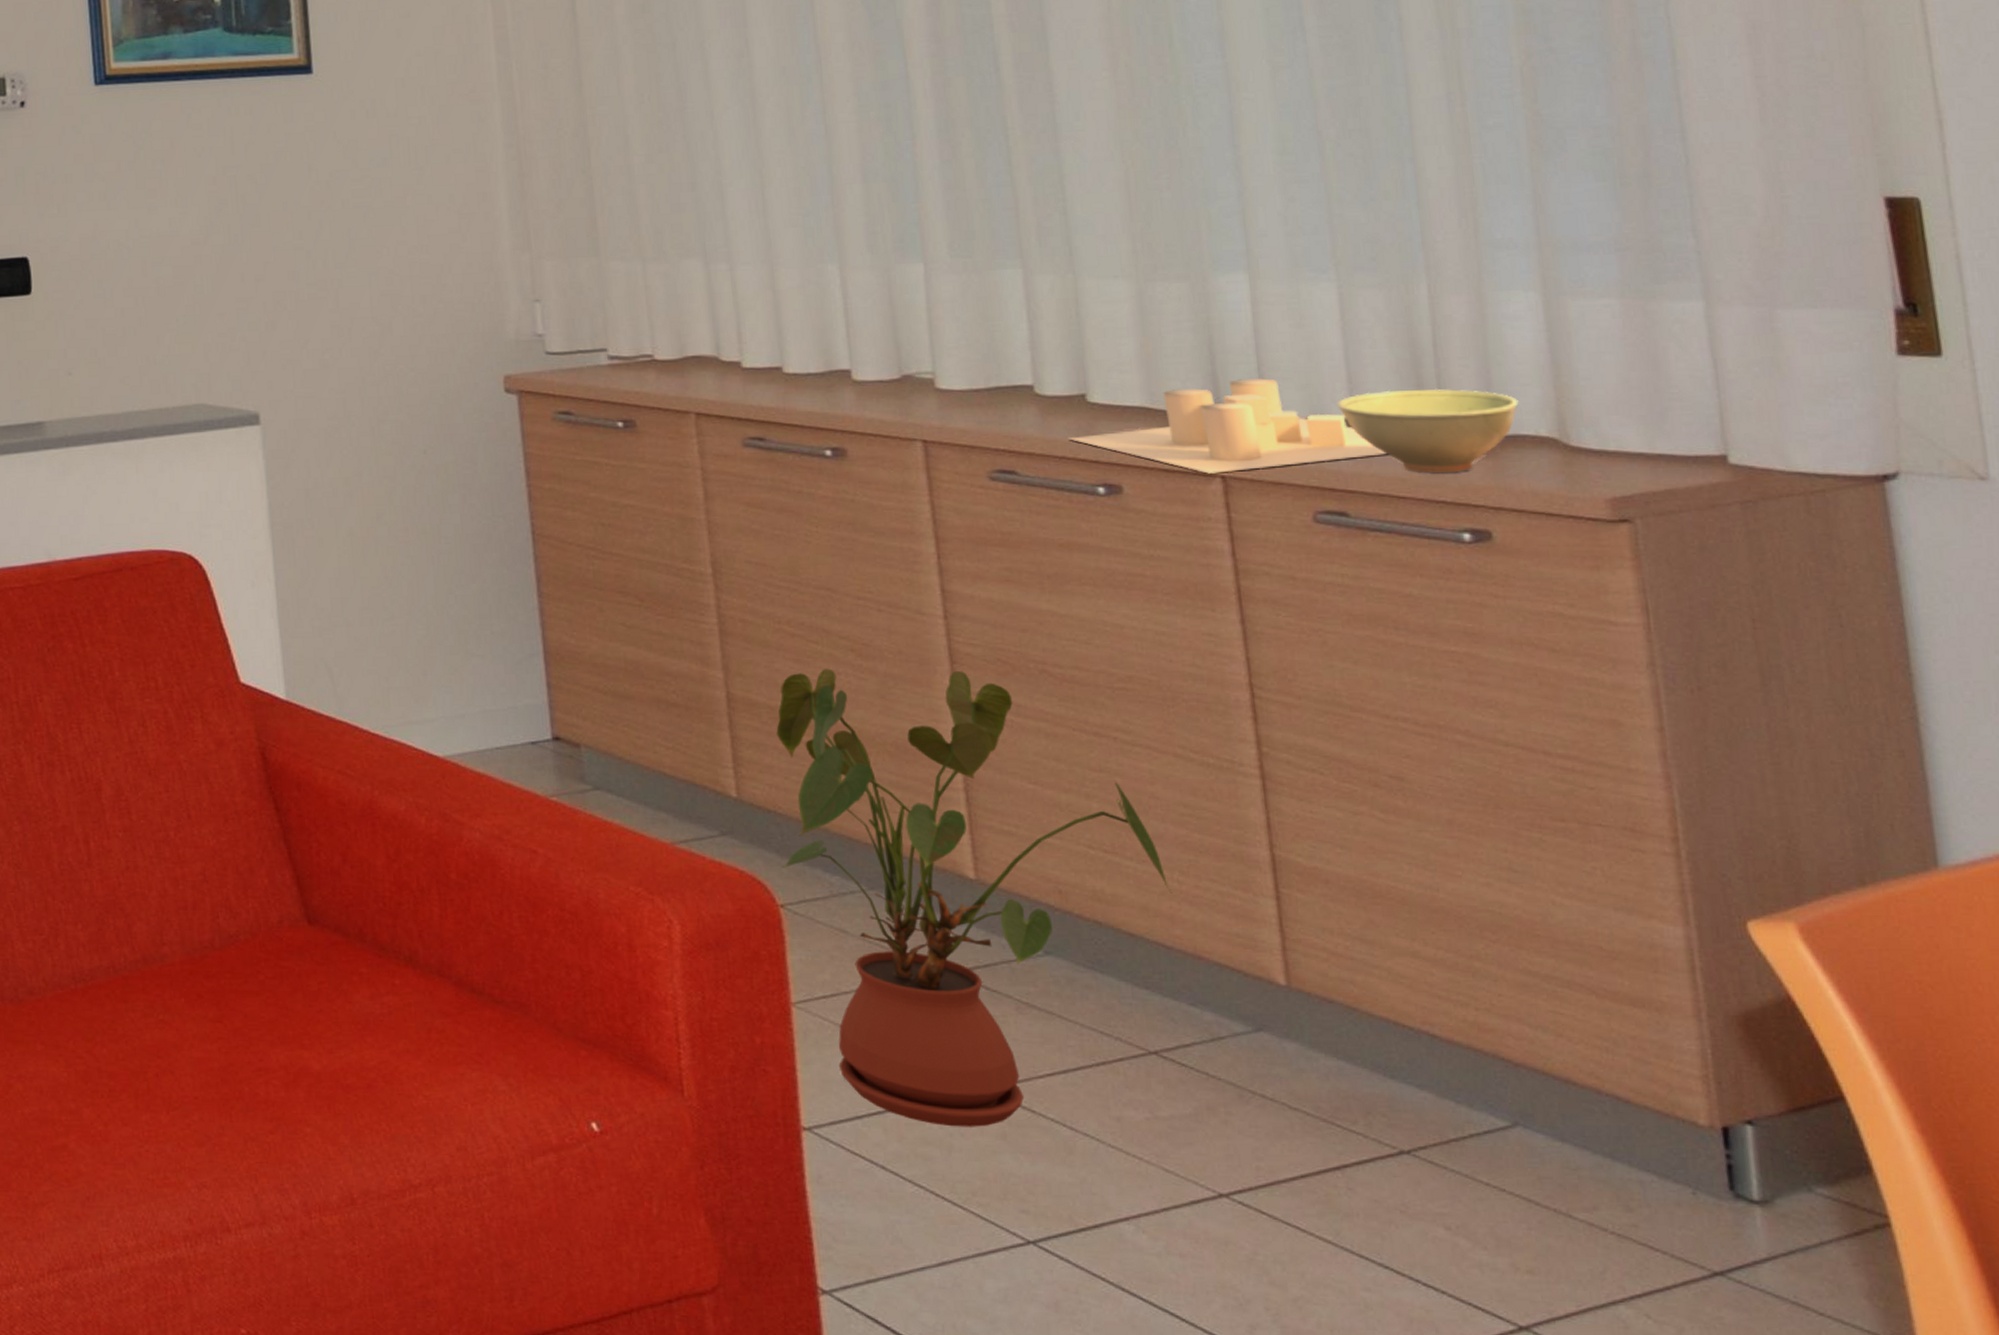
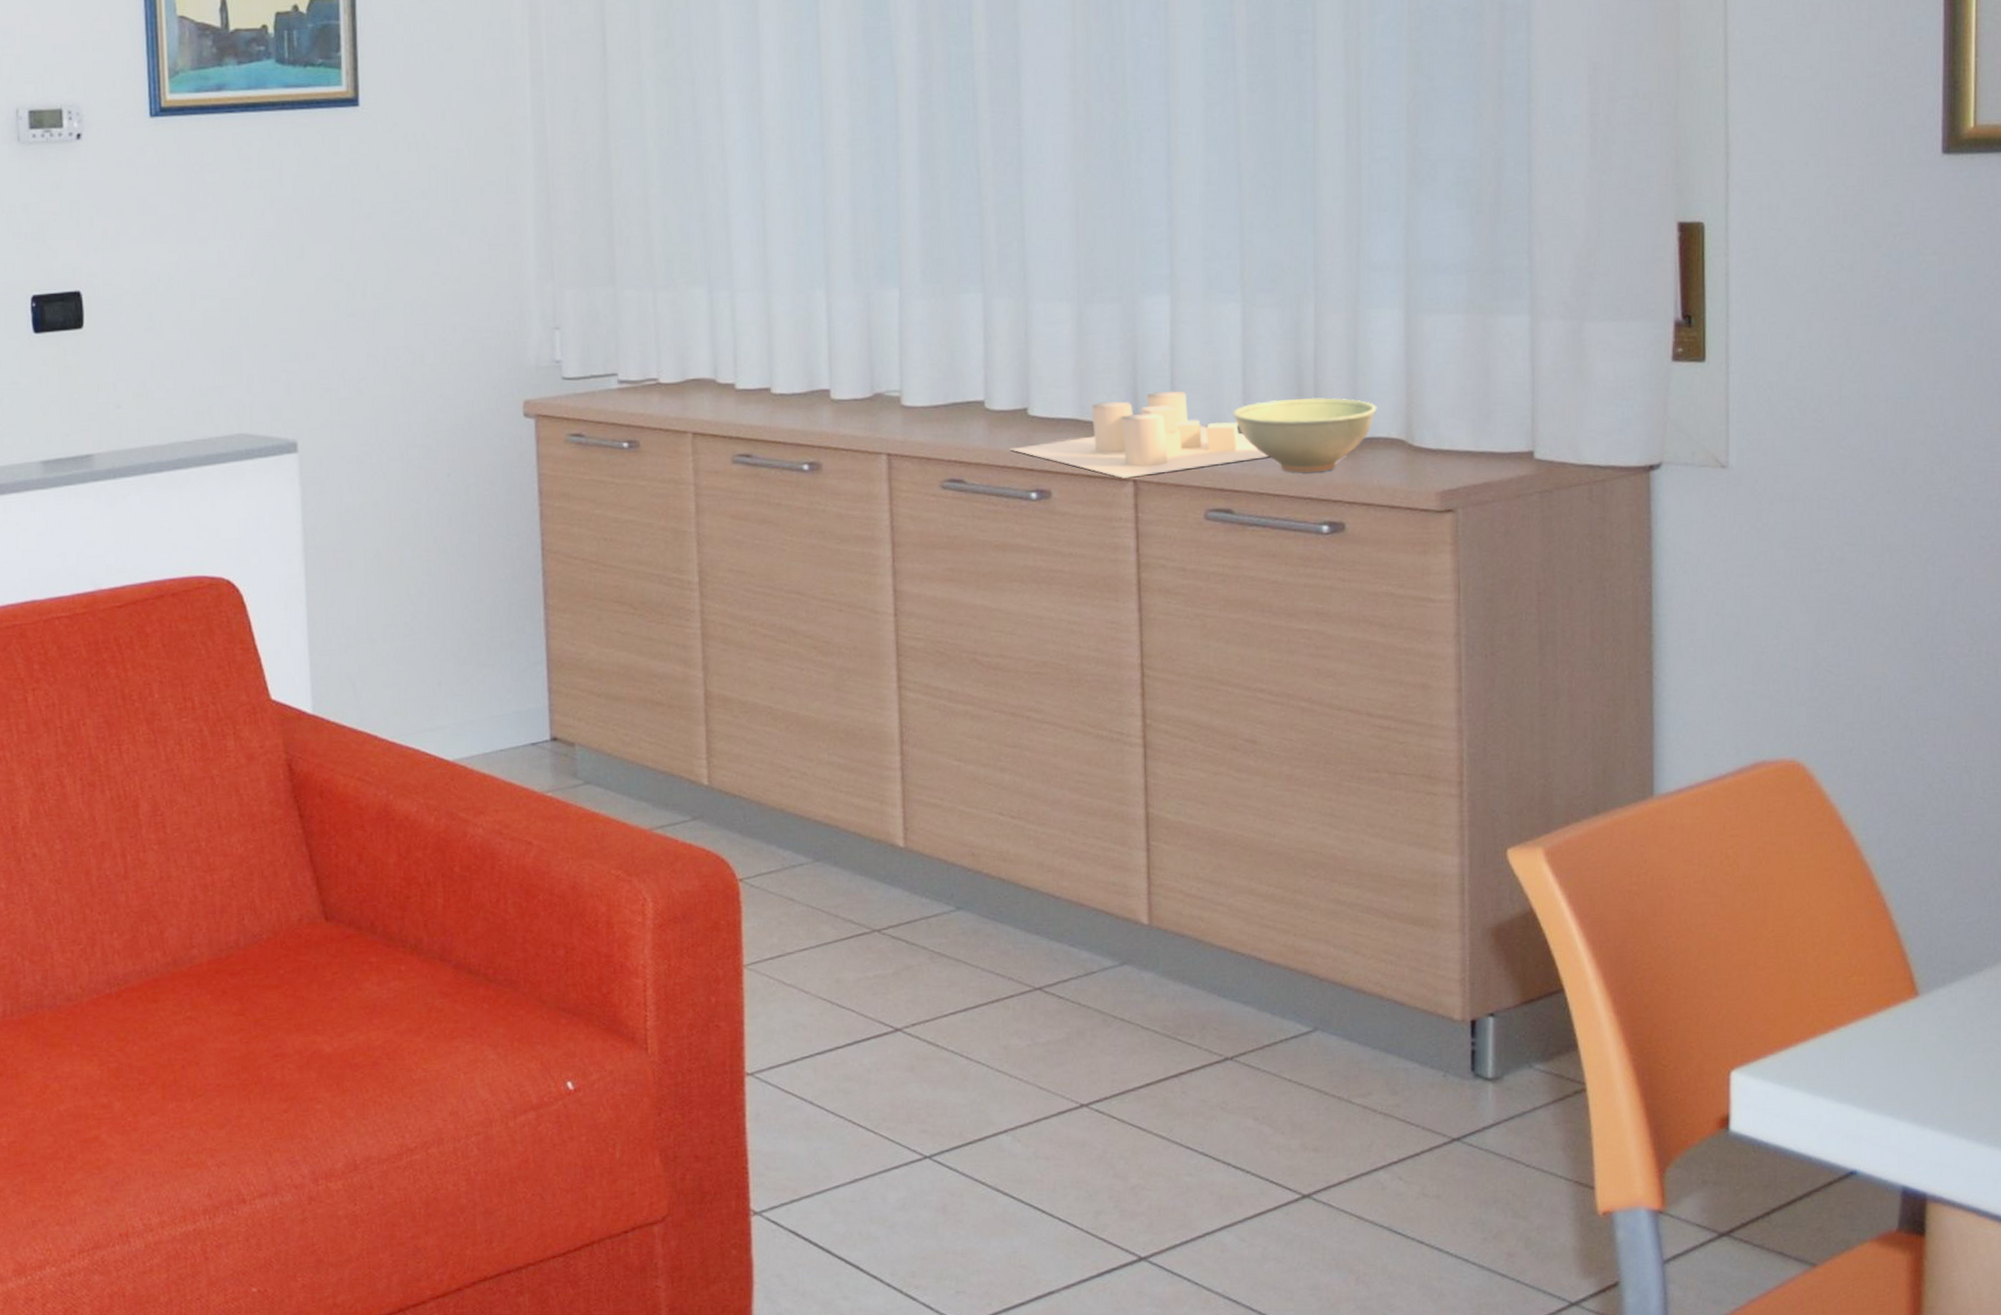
house plant: present [776,668,1173,1127] -> none [743,663,1064,1064]

